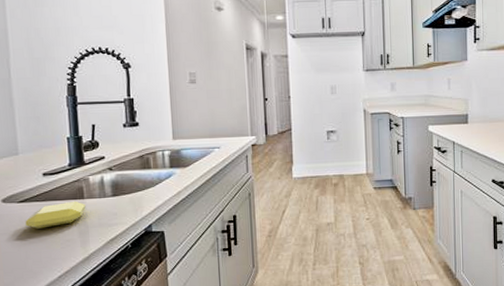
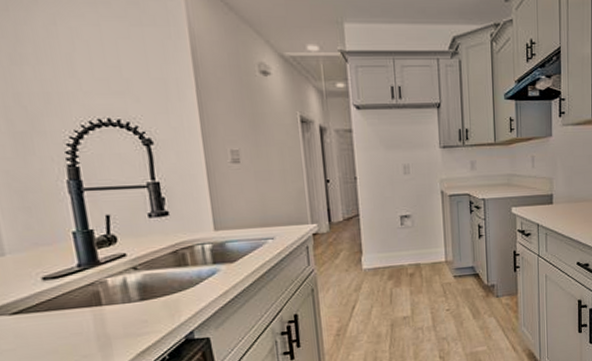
soap bar: present [25,201,86,229] -> none [22,308,106,345]

